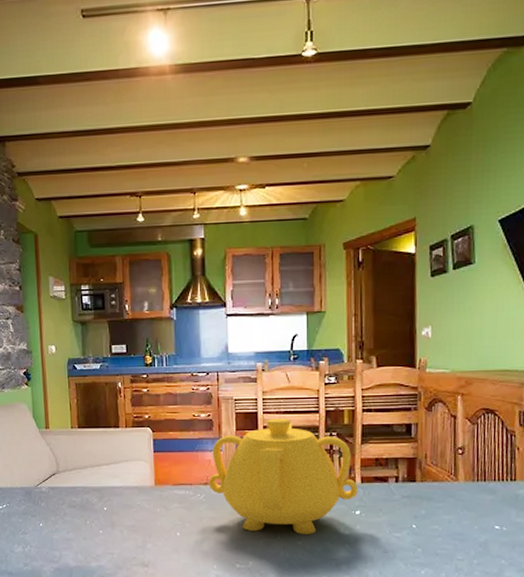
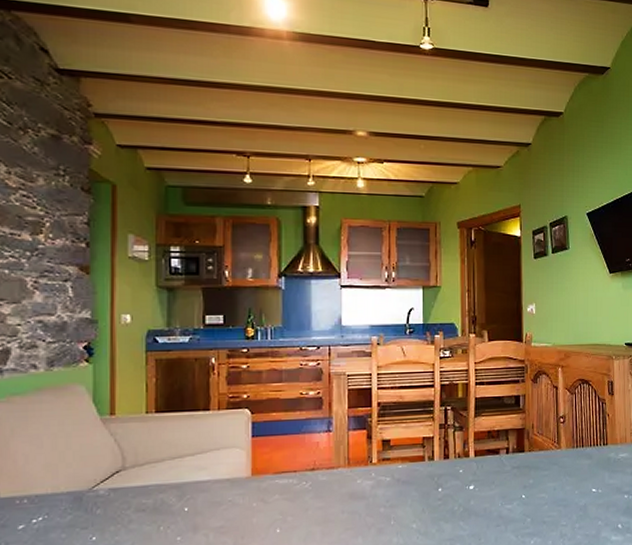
teapot: present [208,418,358,535] -> none [316,394,472,519]

